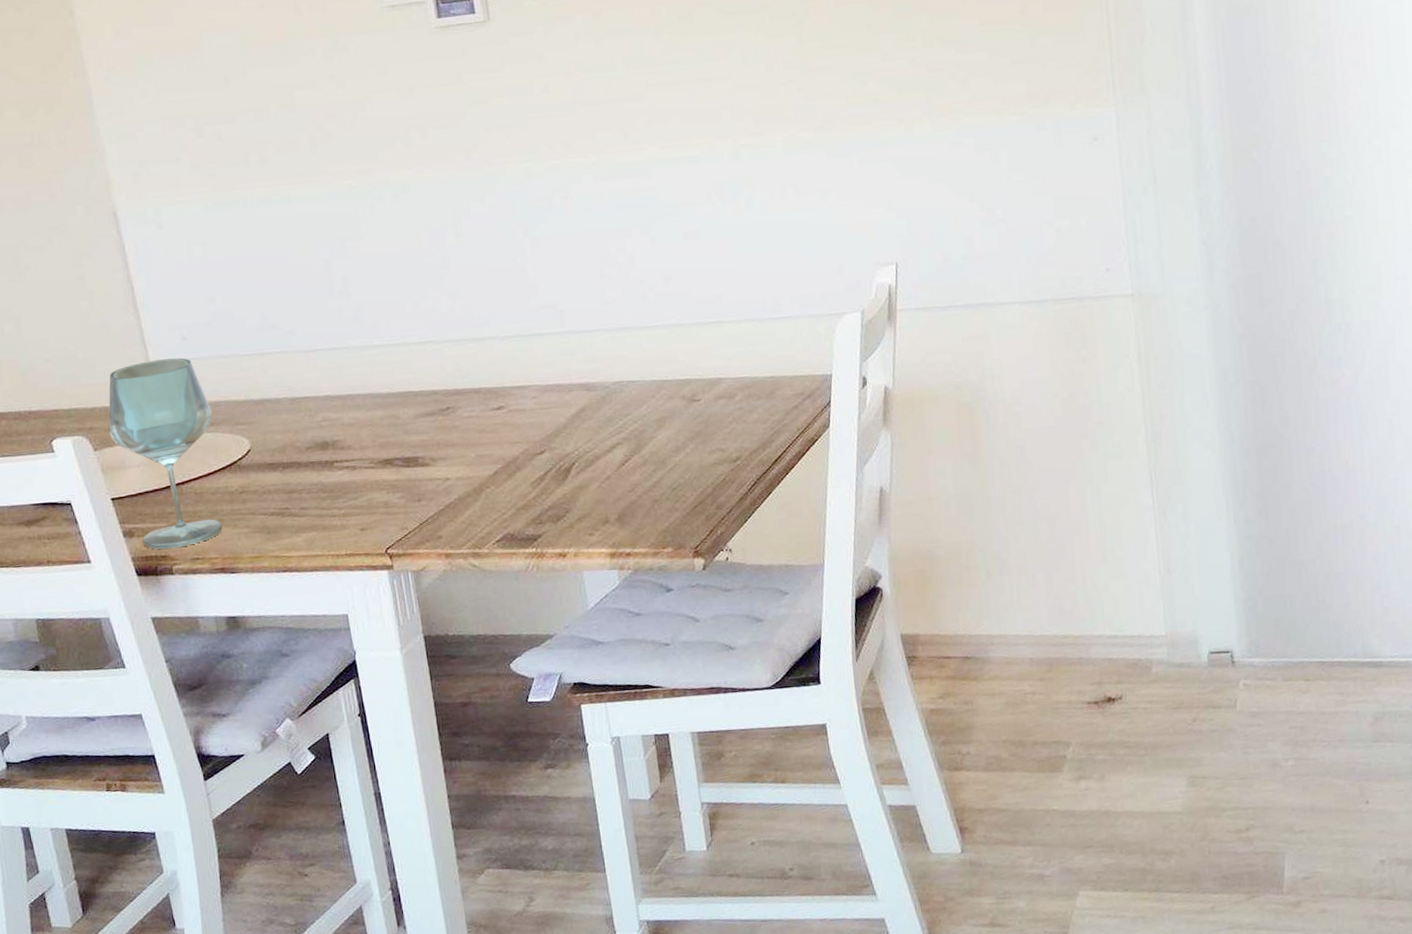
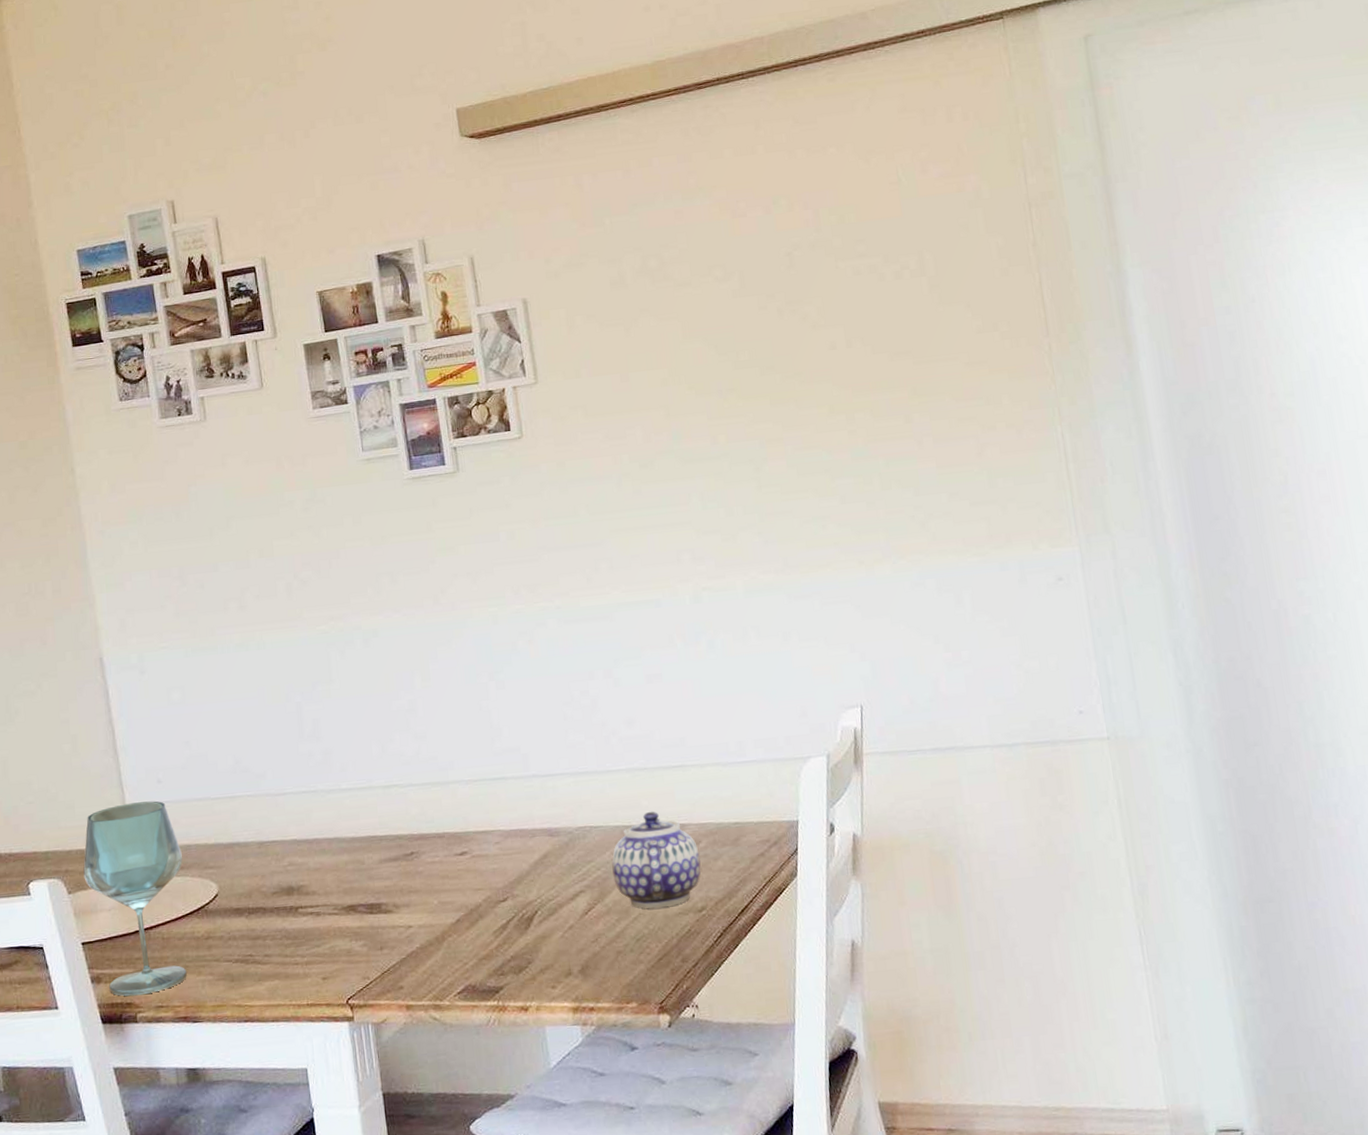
teapot: none [648,366,737,460] -> present [611,811,702,909]

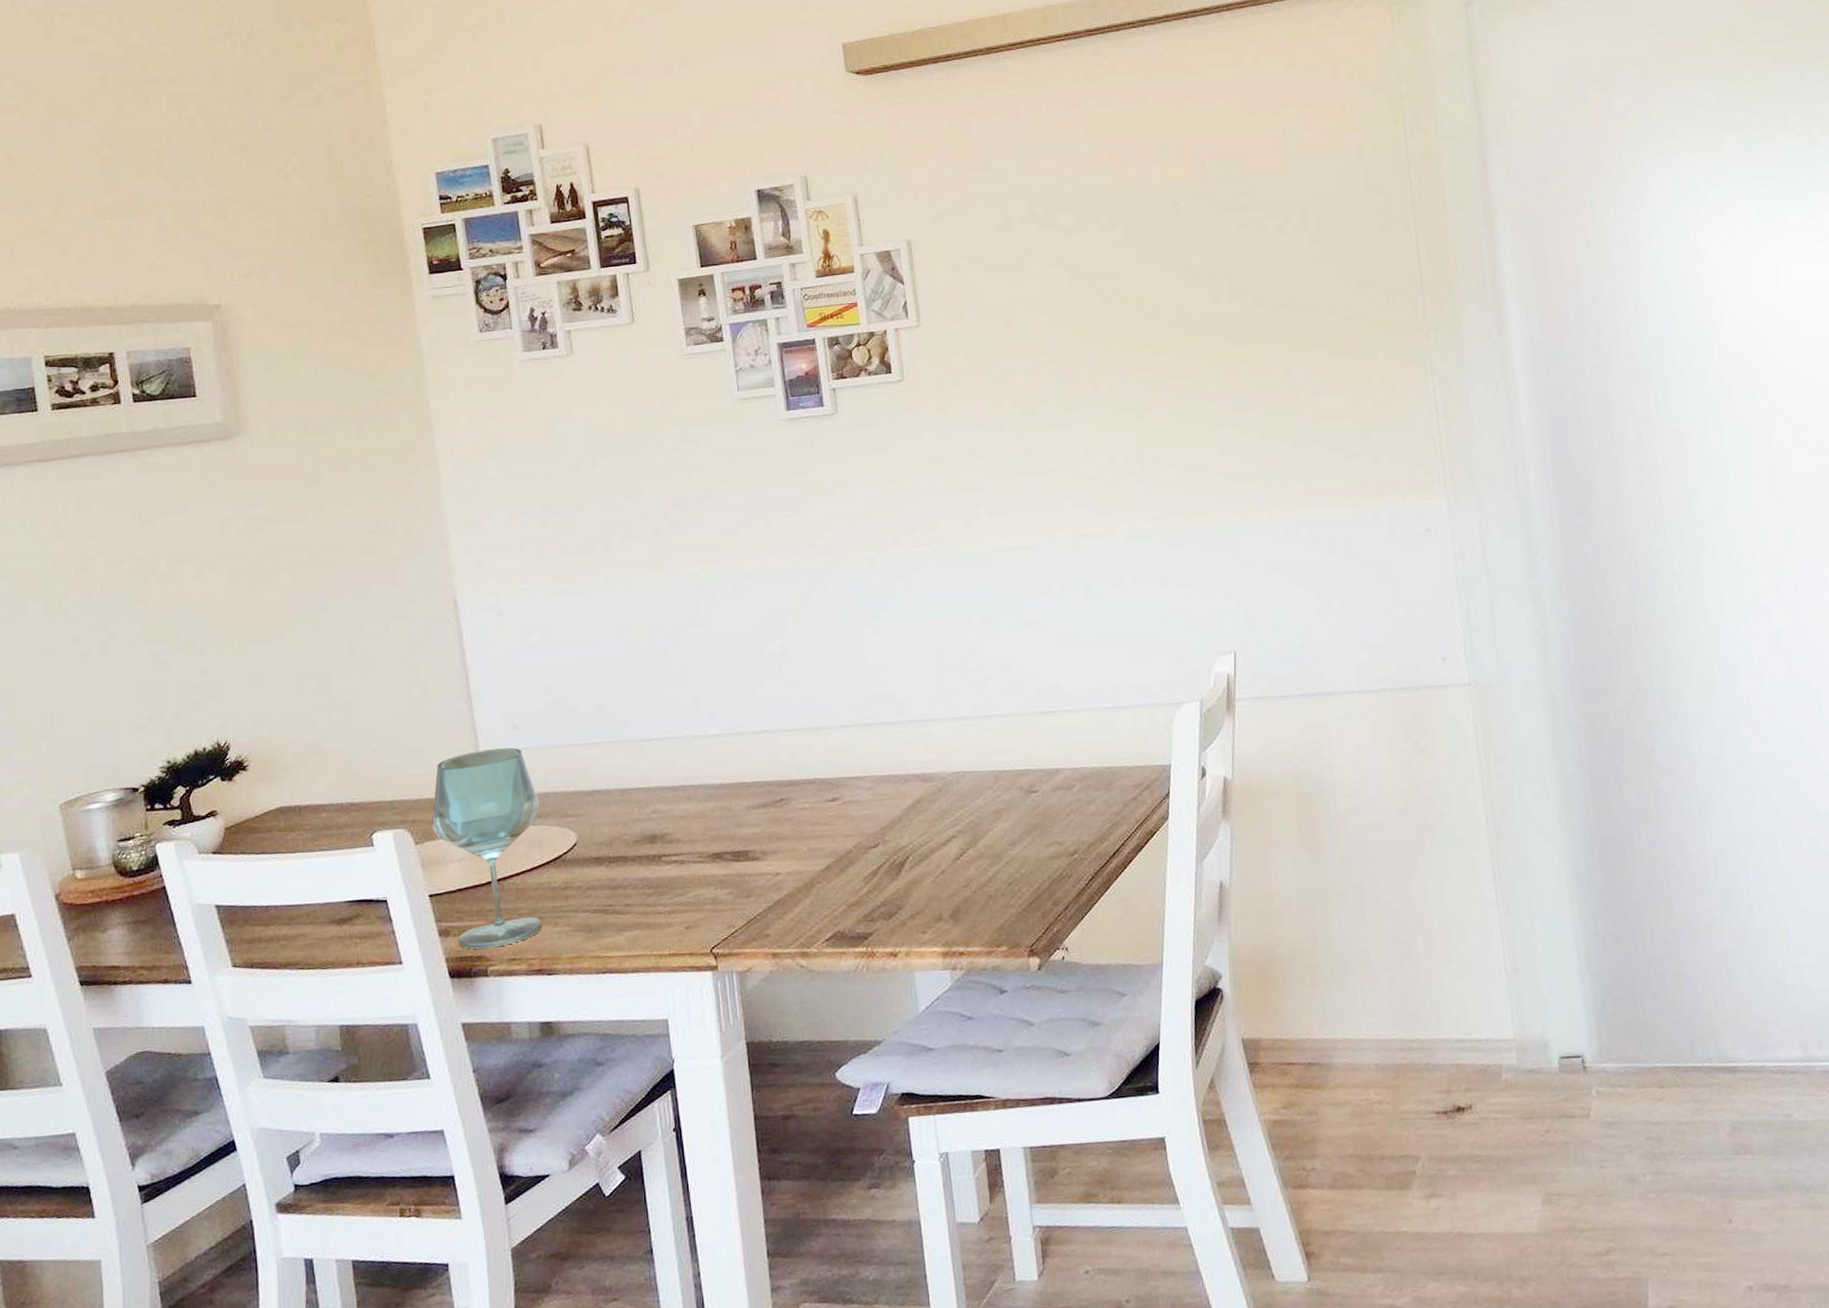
teapot: present [611,811,702,909] -> none [985,756,1075,853]

